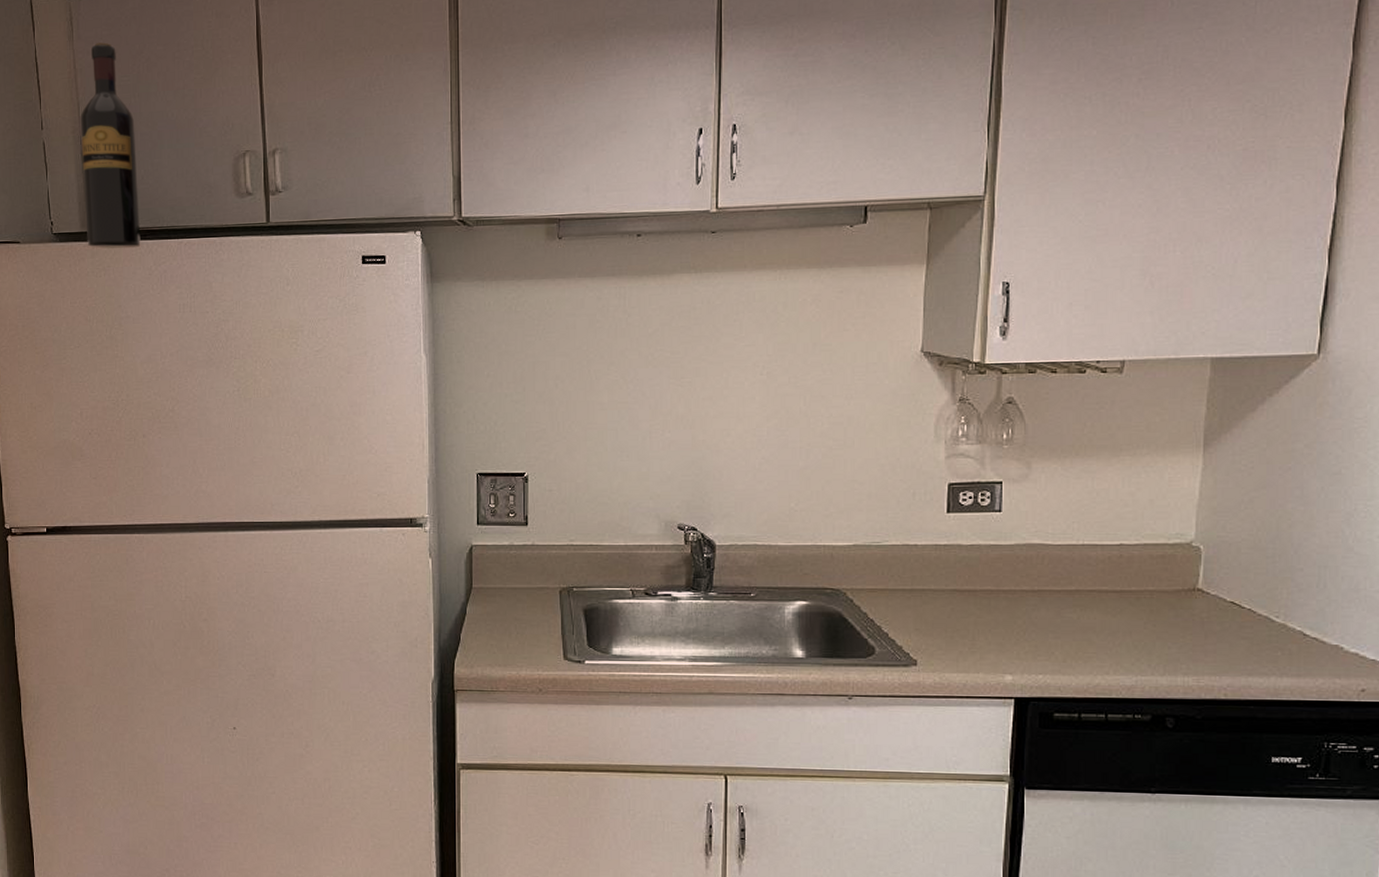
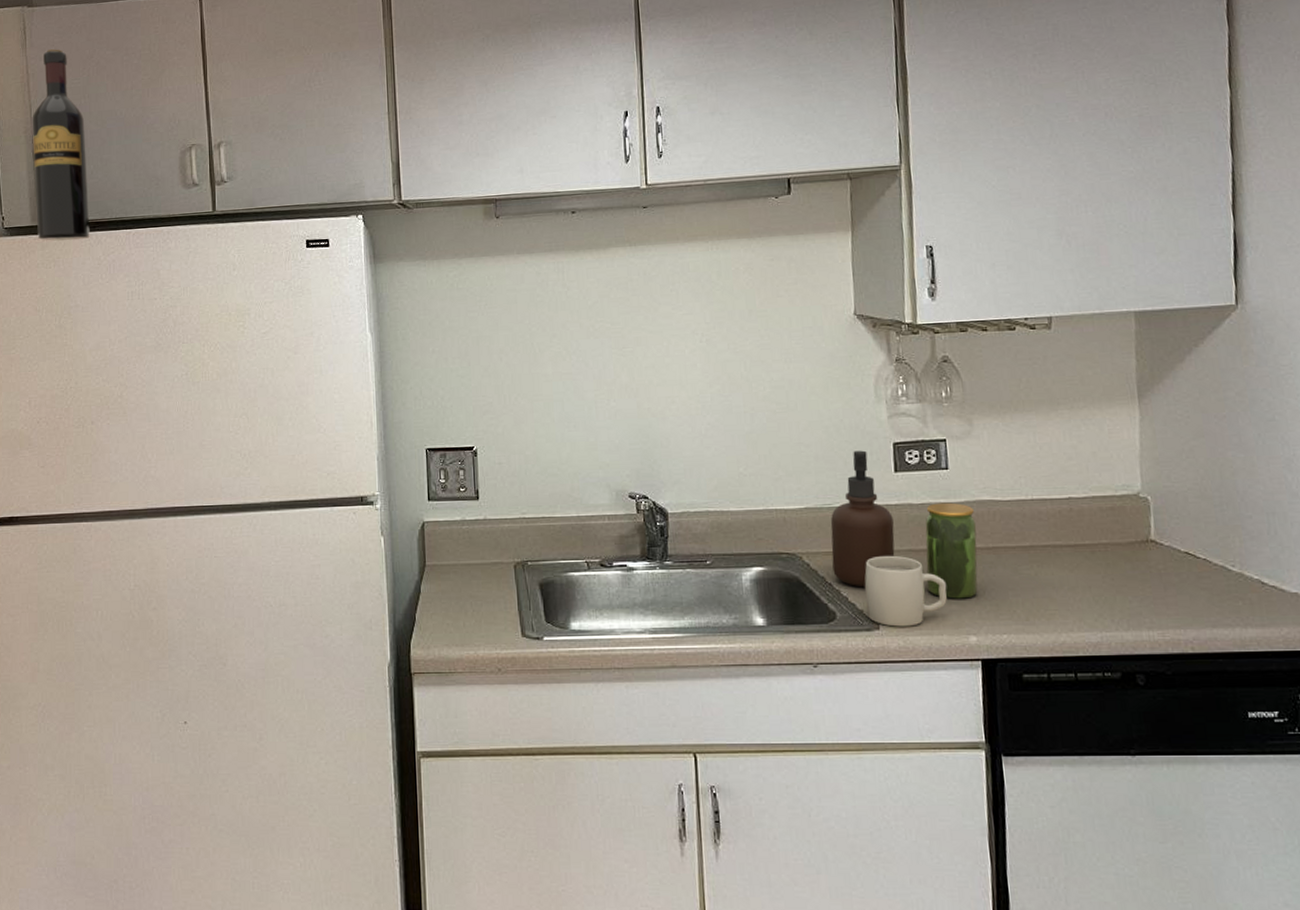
soap dispenser: none [876,490,941,625] -> present [830,450,895,588]
mug: none [905,594,988,664] -> present [864,555,947,627]
jar: none [968,545,1024,639] -> present [925,502,978,599]

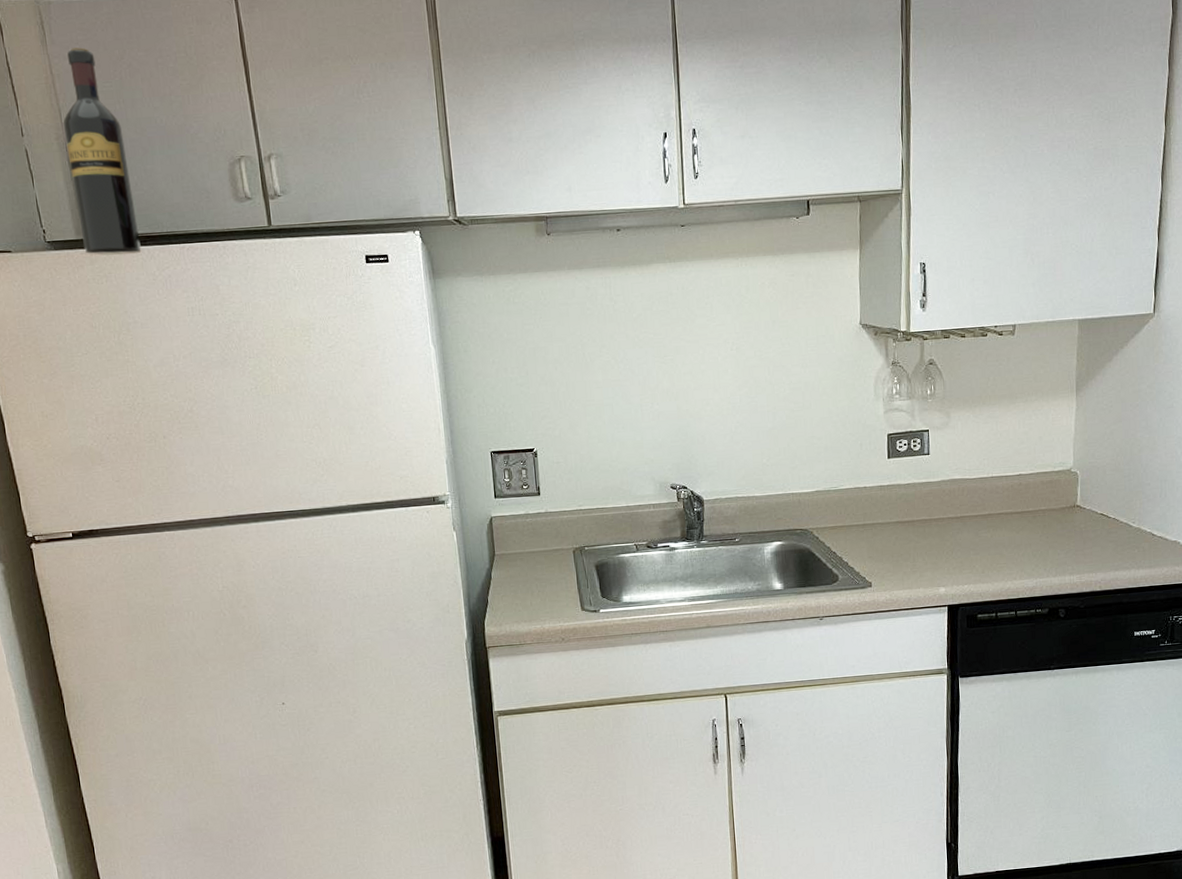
soap dispenser: present [830,450,895,588] -> none [836,441,886,554]
mug: present [864,555,947,627] -> none [861,527,925,584]
jar: present [925,502,978,599] -> none [909,482,949,560]

